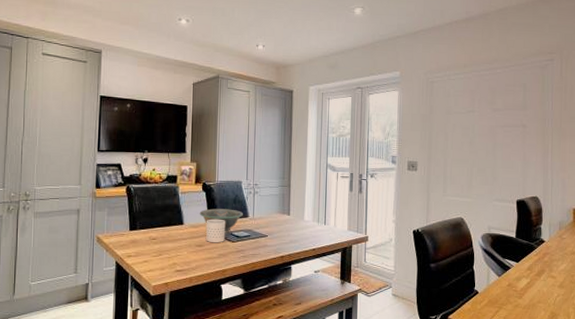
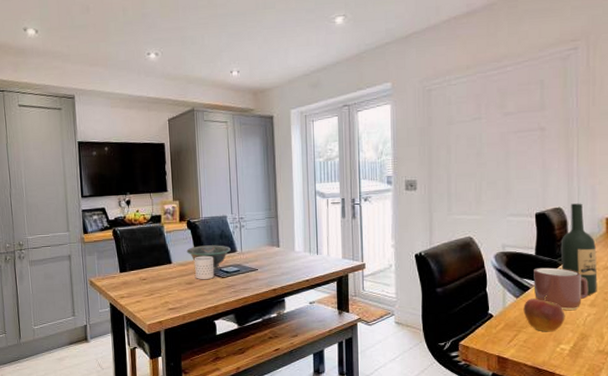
fruit: none [504,274,539,310] -> present [523,294,565,332]
mug: none [513,250,558,291] -> present [533,267,588,311]
wine bottle: none [536,194,566,277] -> present [560,203,598,295]

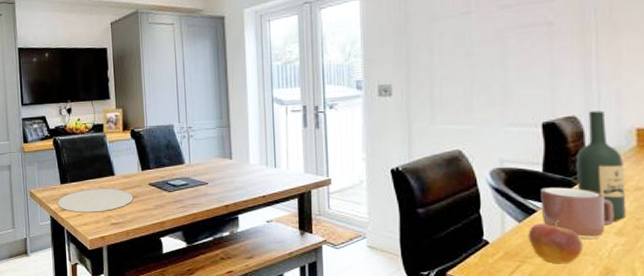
placemat: none [116,275,189,299] -> present [57,188,134,213]
decorative bowl: present [186,245,231,267] -> none [130,156,178,180]
mug: present [193,255,215,280] -> none [138,167,161,194]

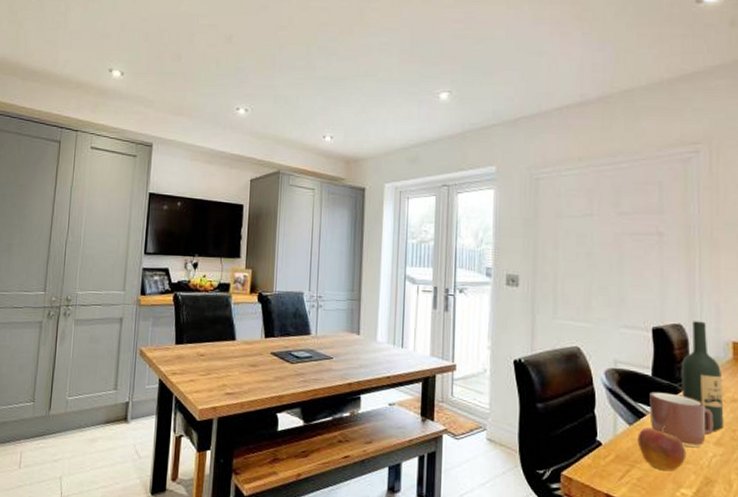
placemat: present [57,188,134,213] -> none [168,352,253,380]

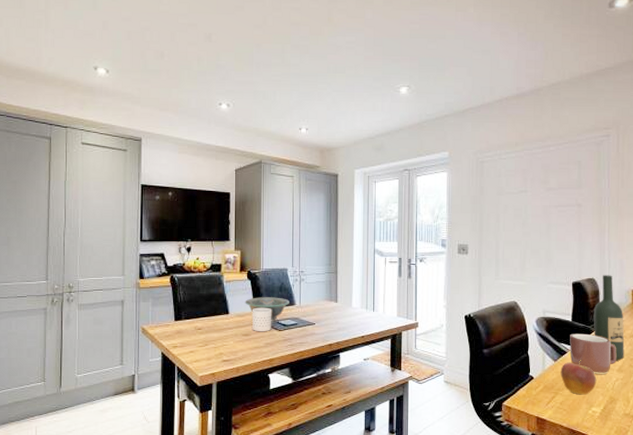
decorative bowl: none [254,323,304,350] -> present [245,297,289,320]
mug: none [260,335,284,364] -> present [251,307,272,332]

